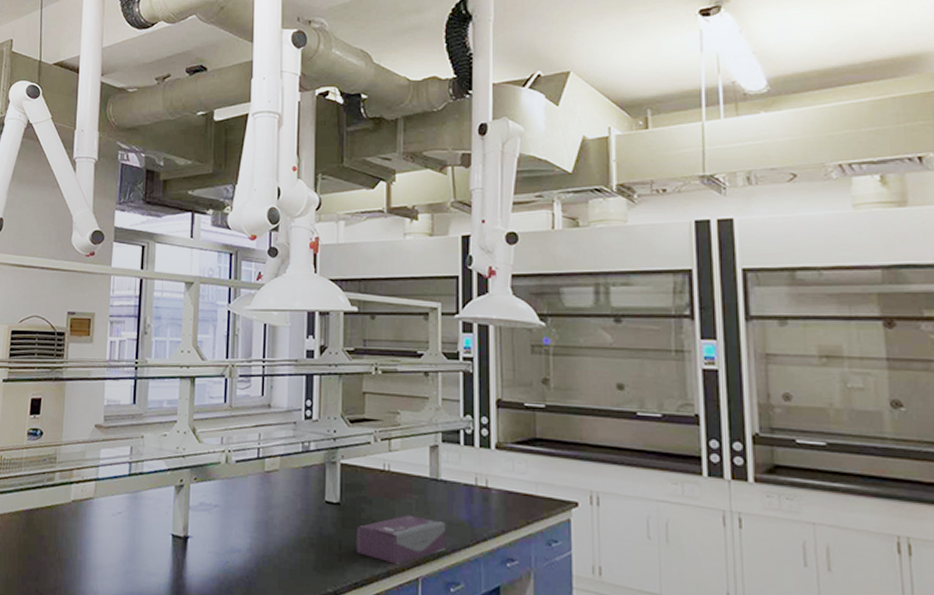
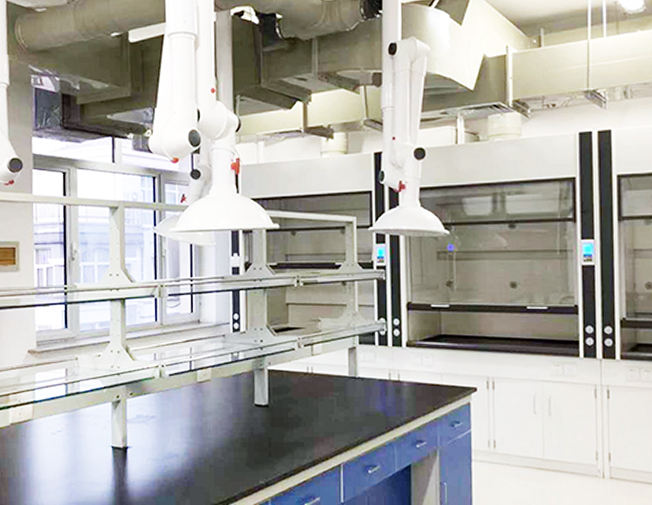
tissue box: present [357,515,446,565] -> none [285,411,364,454]

